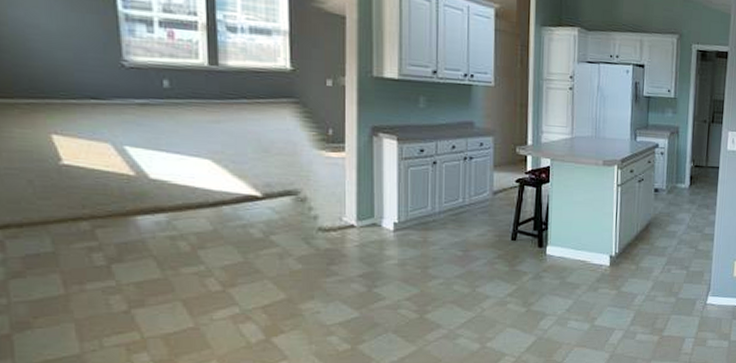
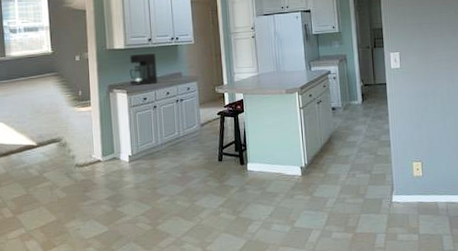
coffee maker: none [402,88,442,132] -> present [129,53,158,85]

